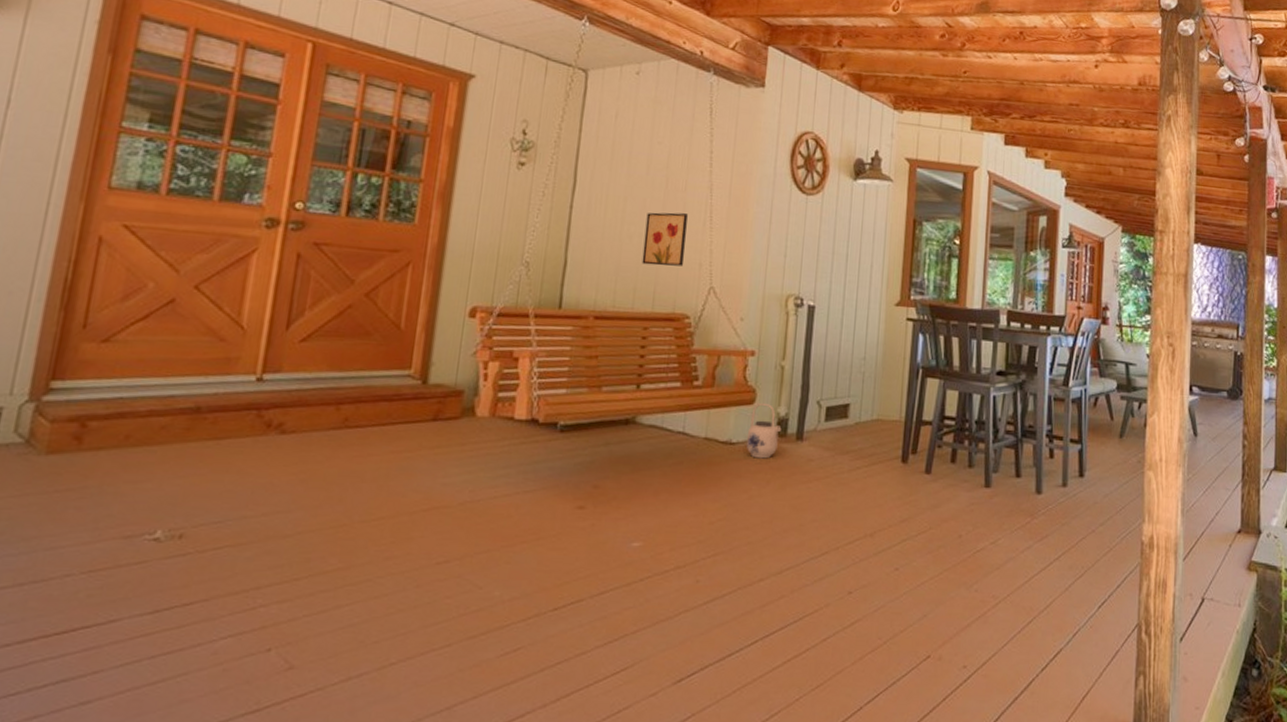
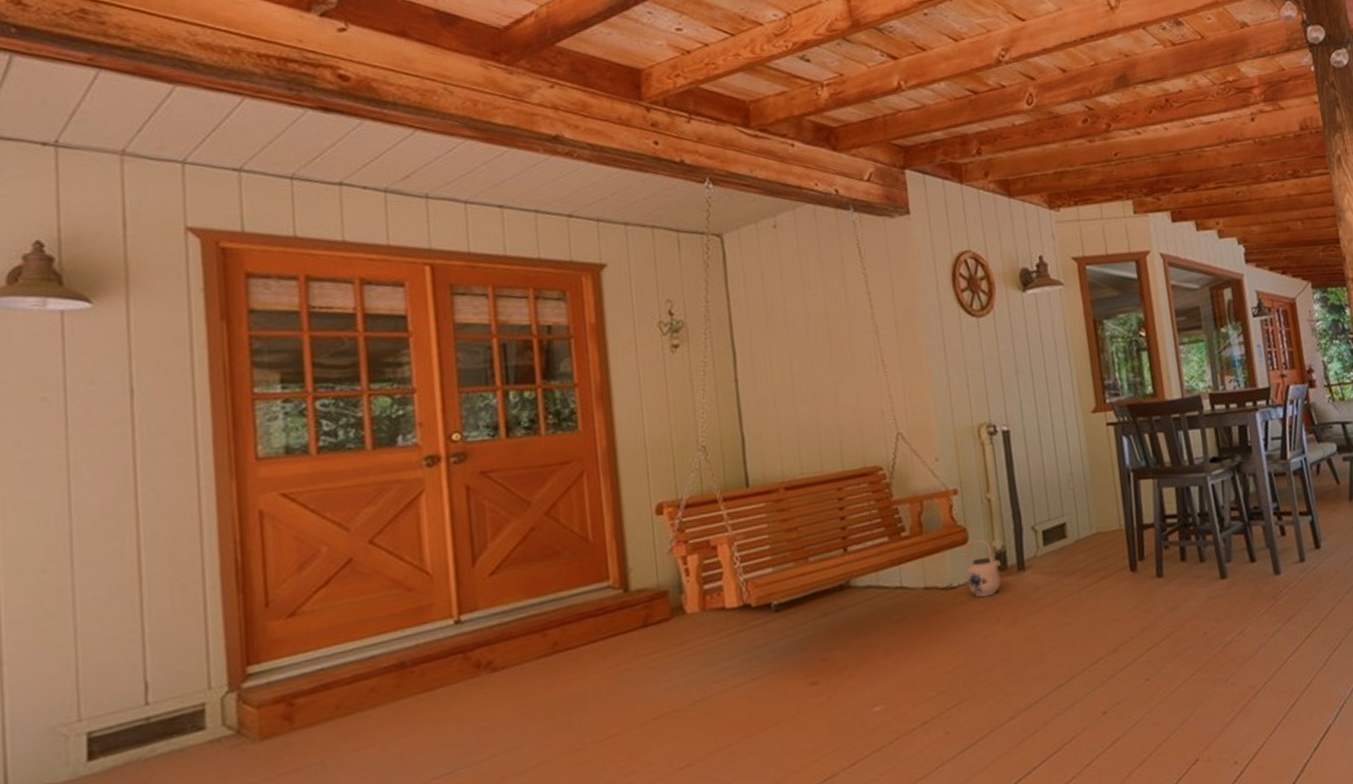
wall art: present [641,212,688,266] -> none [816,362,865,424]

